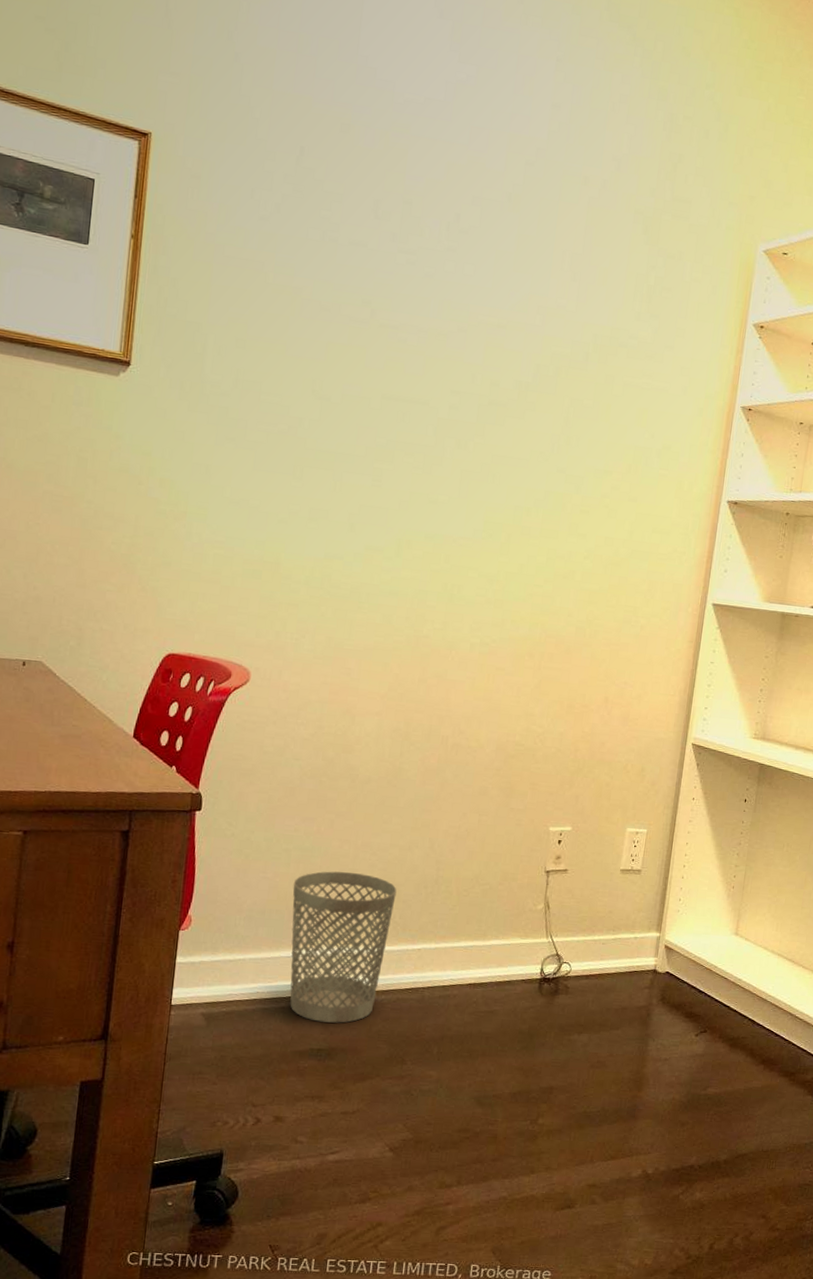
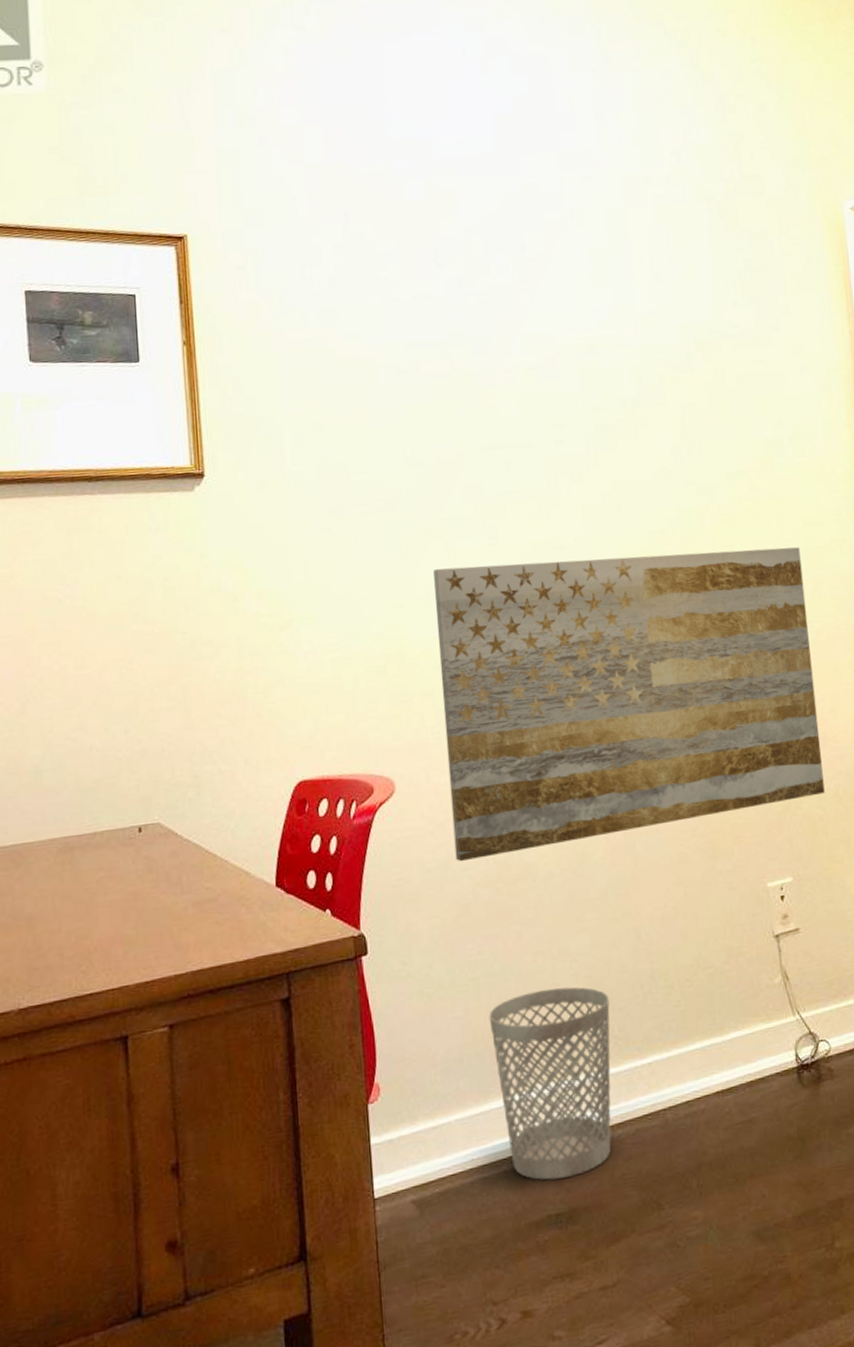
wall art: none [291,496,644,765] -> present [433,547,825,862]

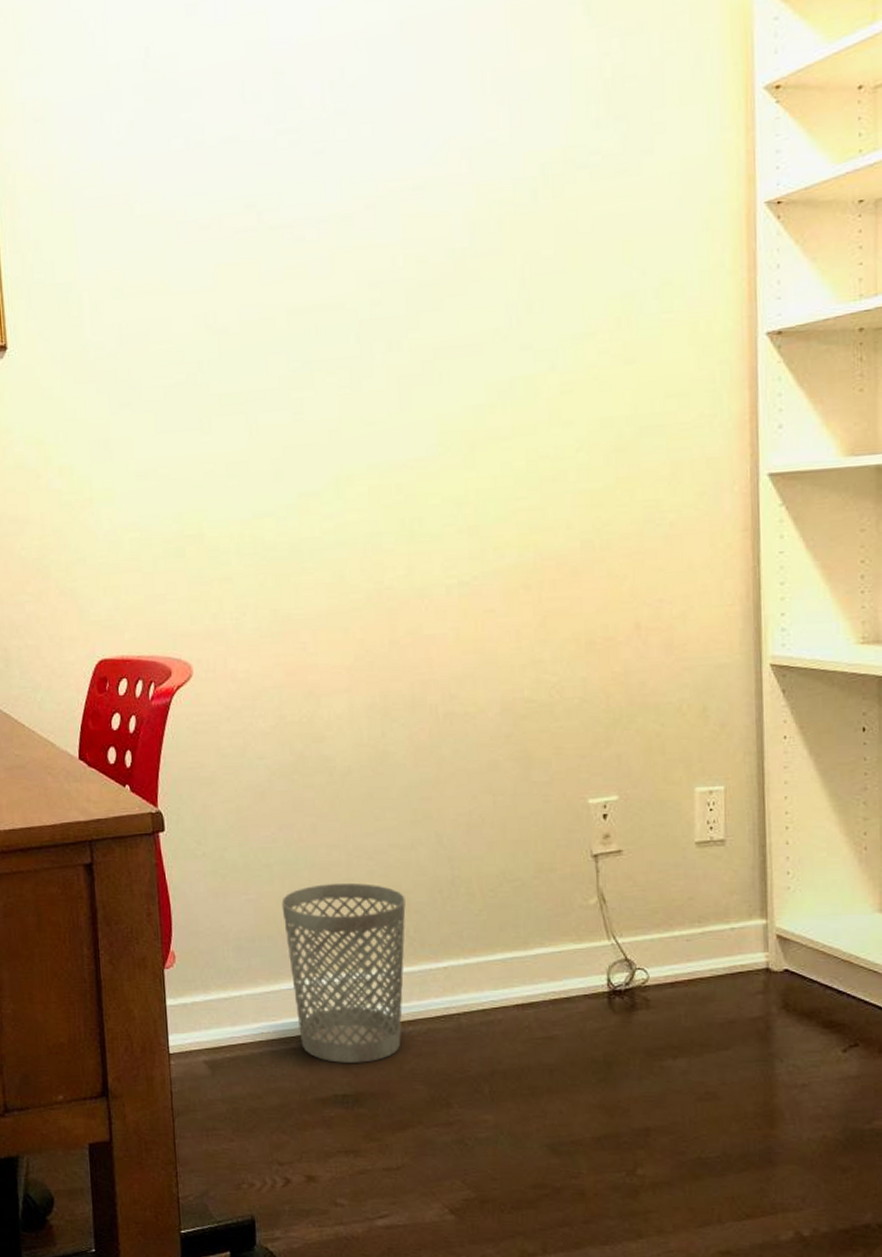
wall art: present [433,547,825,862] -> none [235,423,665,750]

